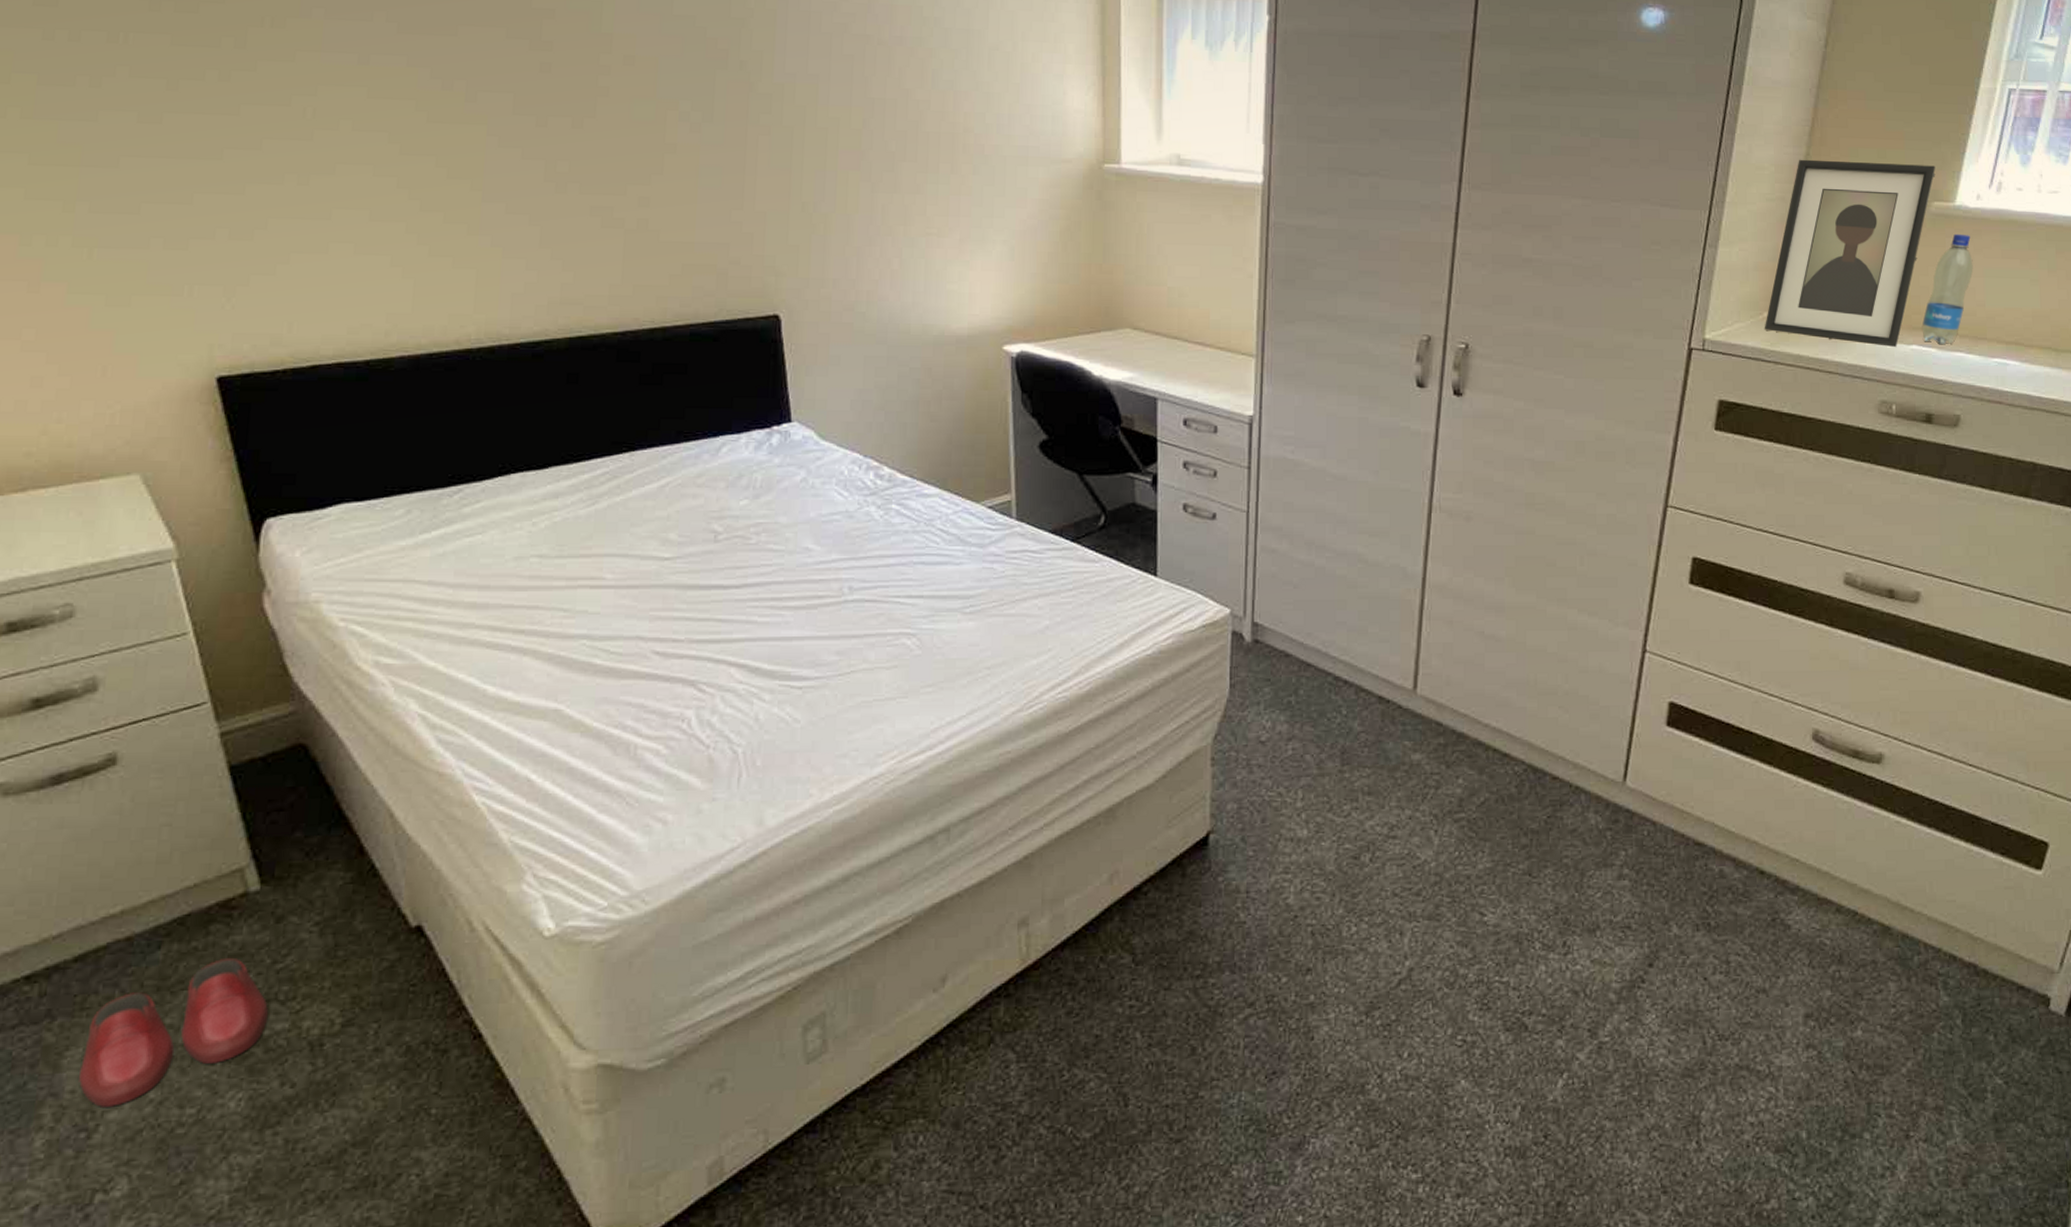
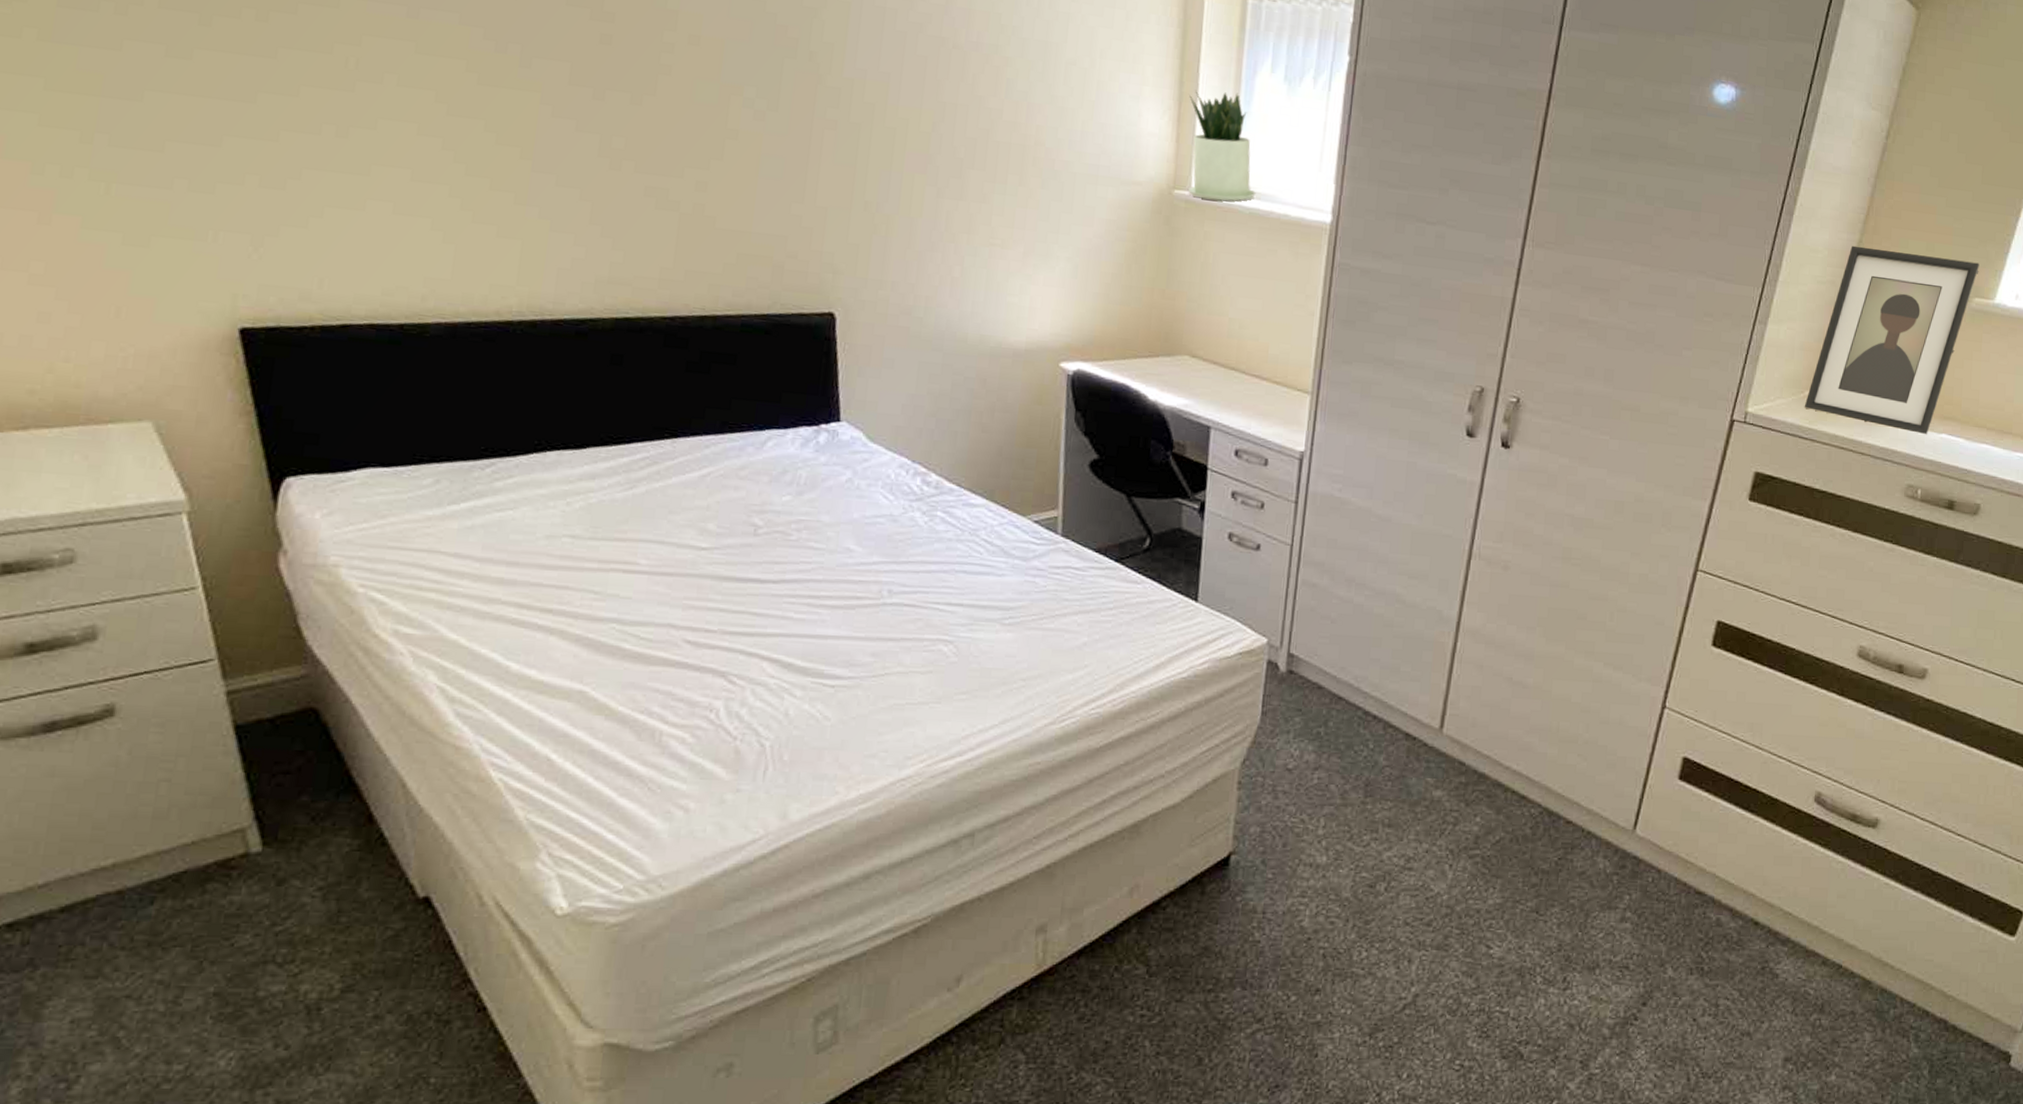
slippers: present [78,958,268,1107] -> none [60,918,265,1059]
planter: none [1112,62,1186,171] -> present [1187,91,1256,202]
bottle: present [1921,233,1973,345] -> none [1952,330,2006,436]

